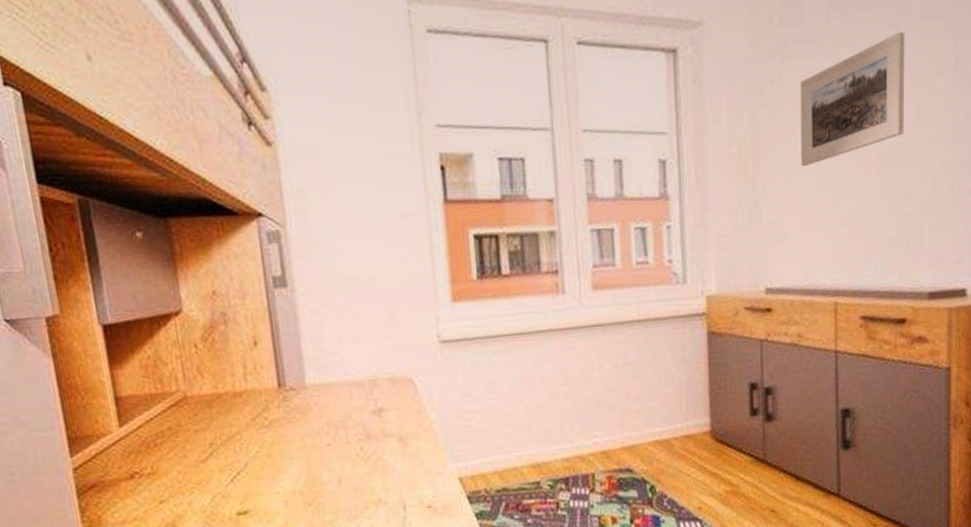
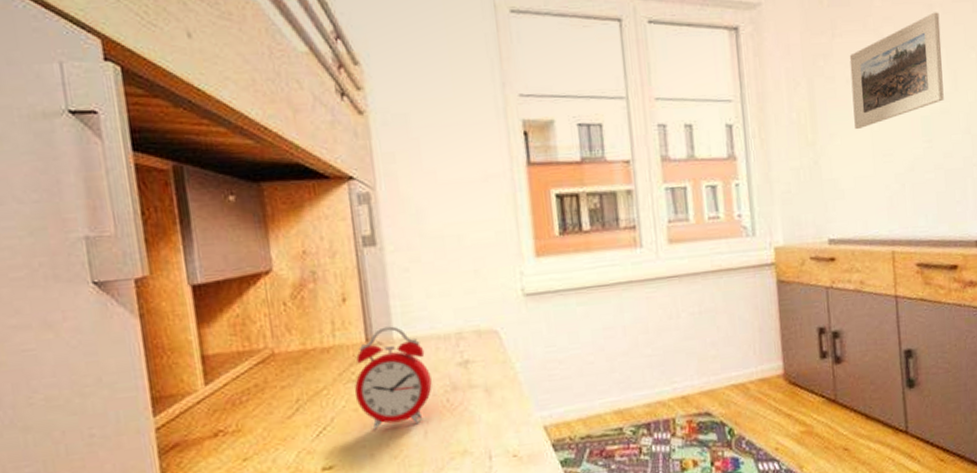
alarm clock: none [267,371,346,477] -> present [354,326,432,430]

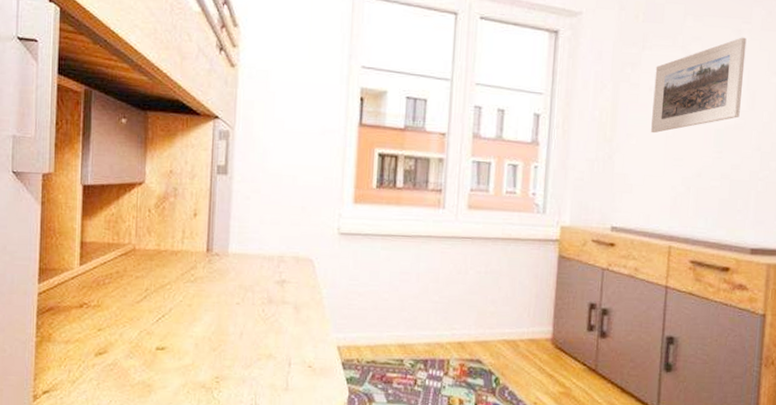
alarm clock: present [354,326,432,430] -> none [191,242,253,326]

